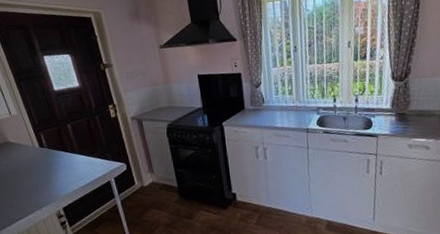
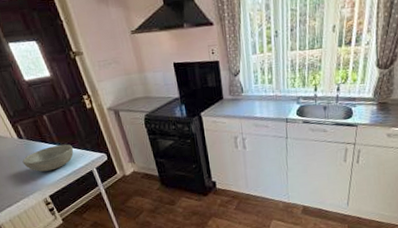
bowl: none [40,153,93,182] -> present [22,144,74,172]

